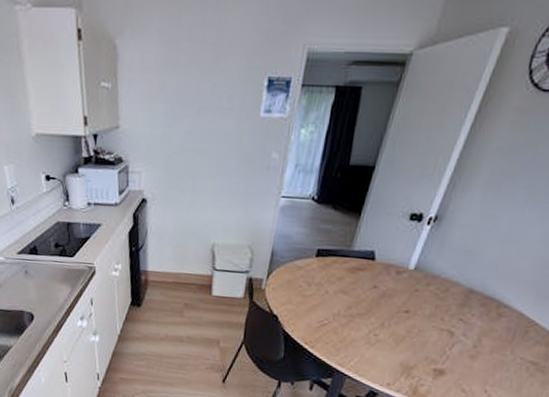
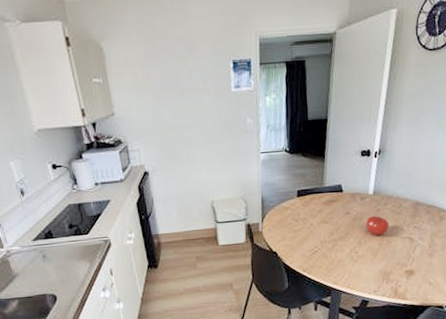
fruit: none [395,296,427,322] -> present [366,216,389,236]

